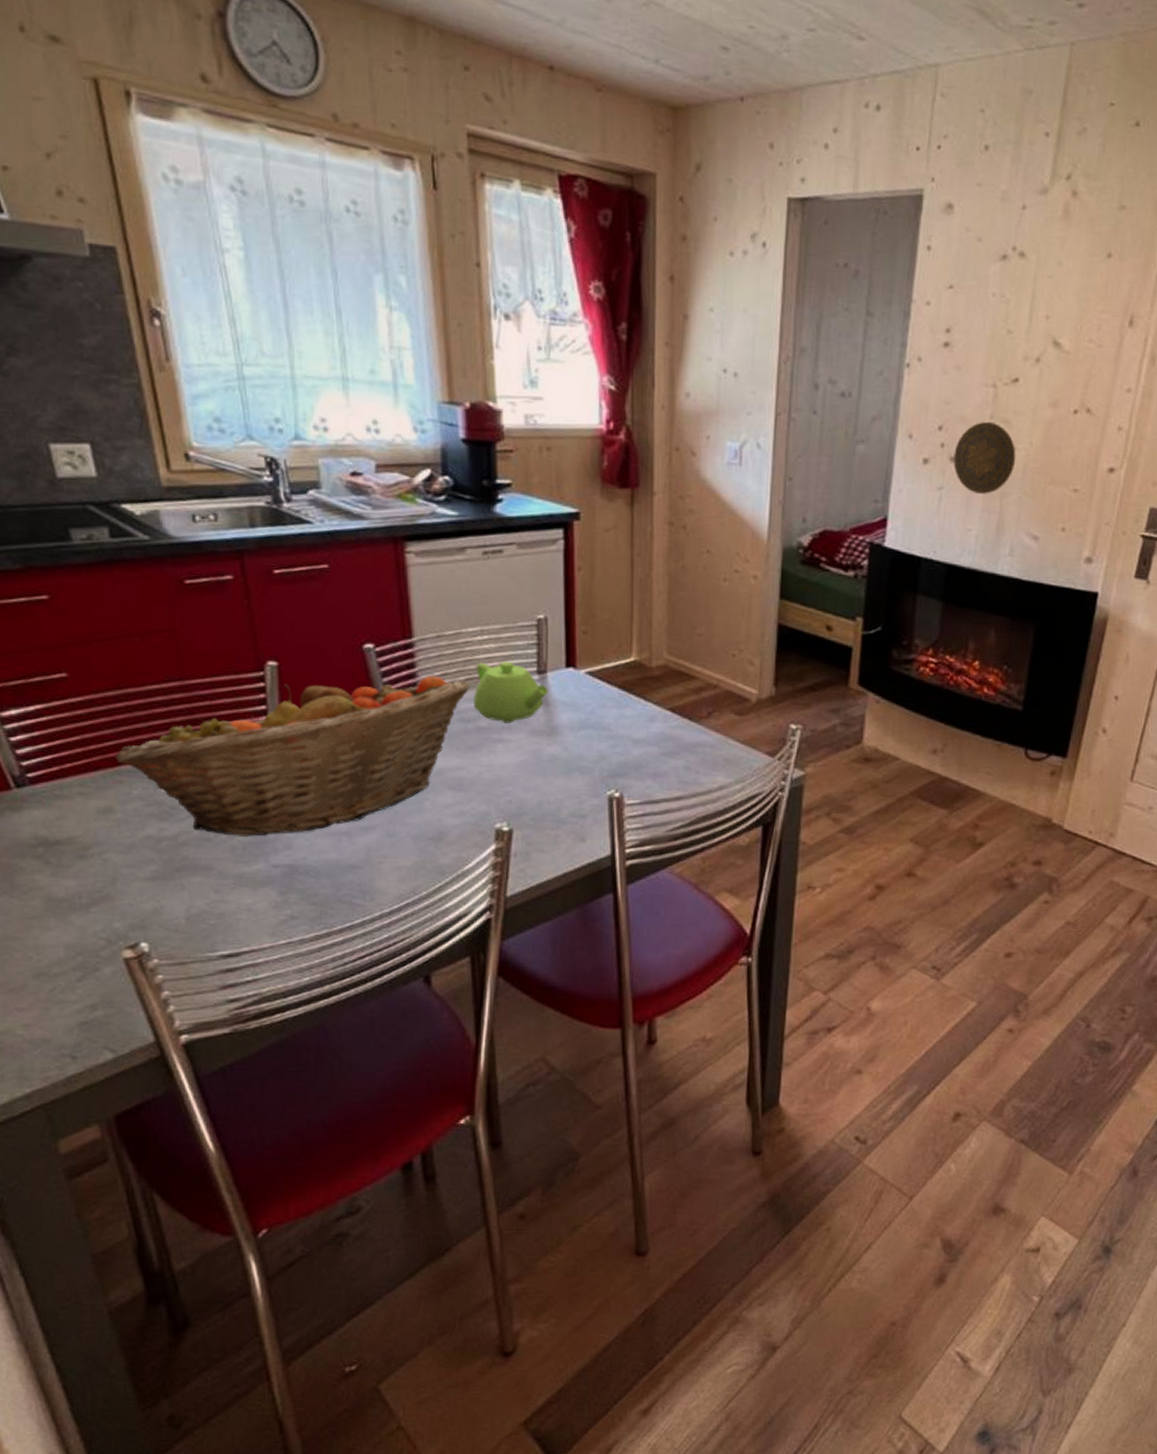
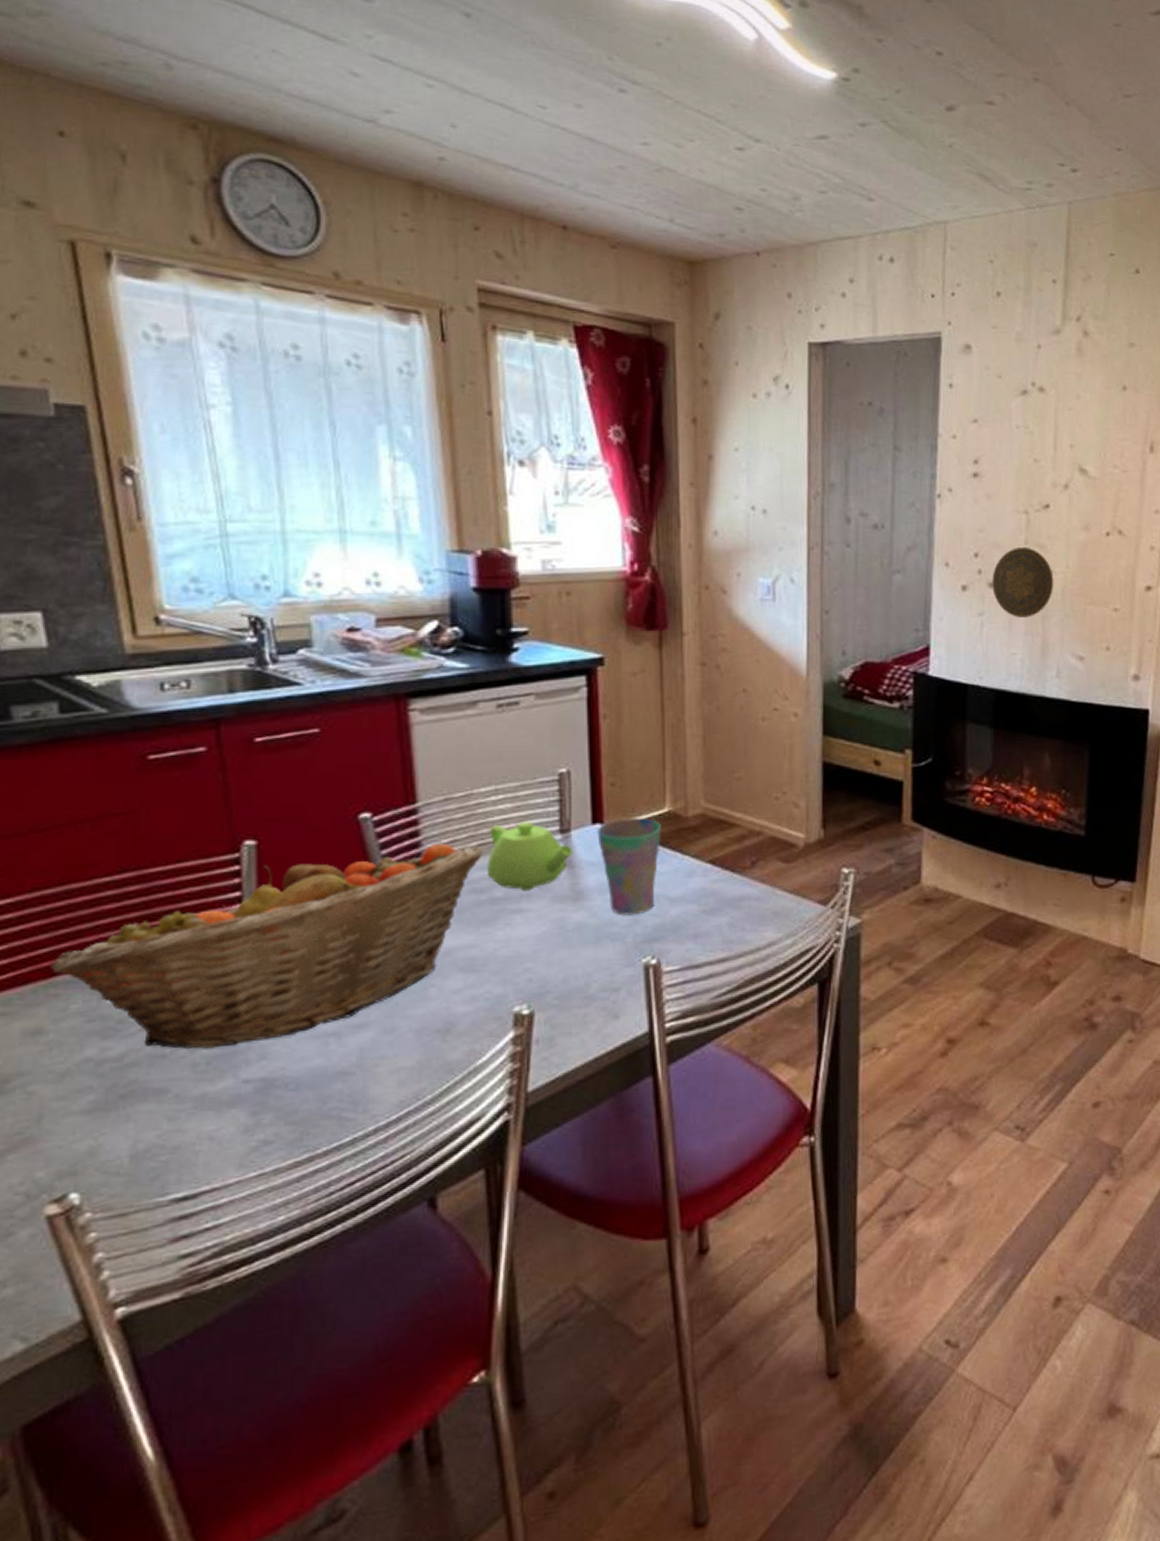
cup: none [570,663,627,752] -> present [597,817,661,916]

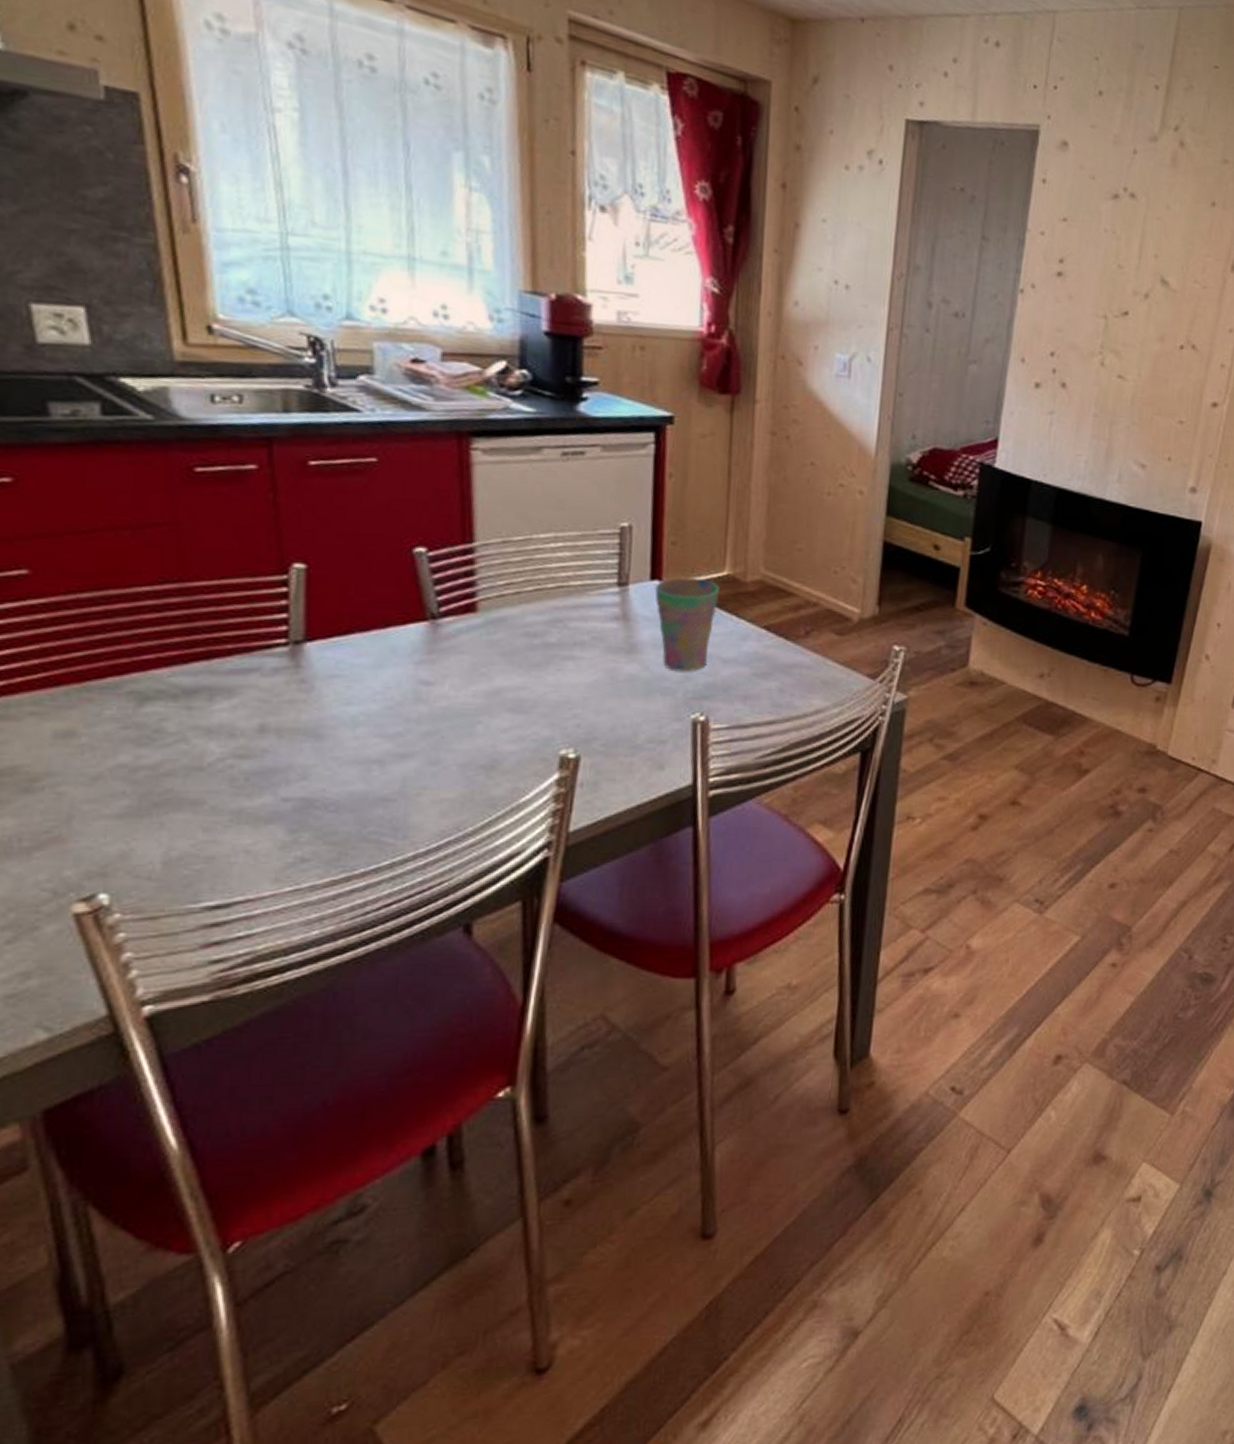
fruit basket: present [49,843,483,1050] -> none [83,584,539,765]
teapot: present [487,821,573,891] -> none [542,571,630,639]
decorative plate: present [992,546,1054,618] -> none [1064,351,1125,421]

